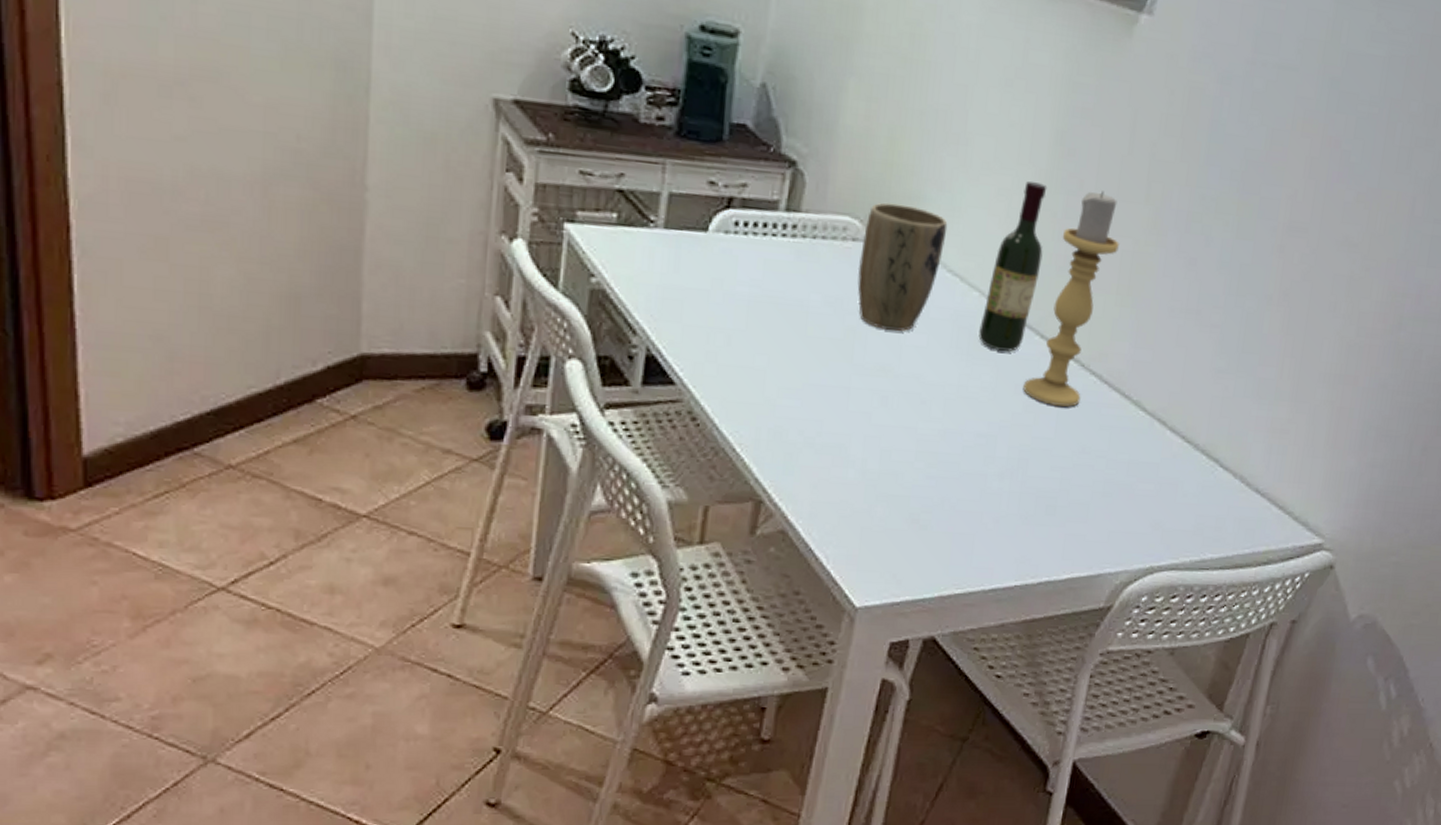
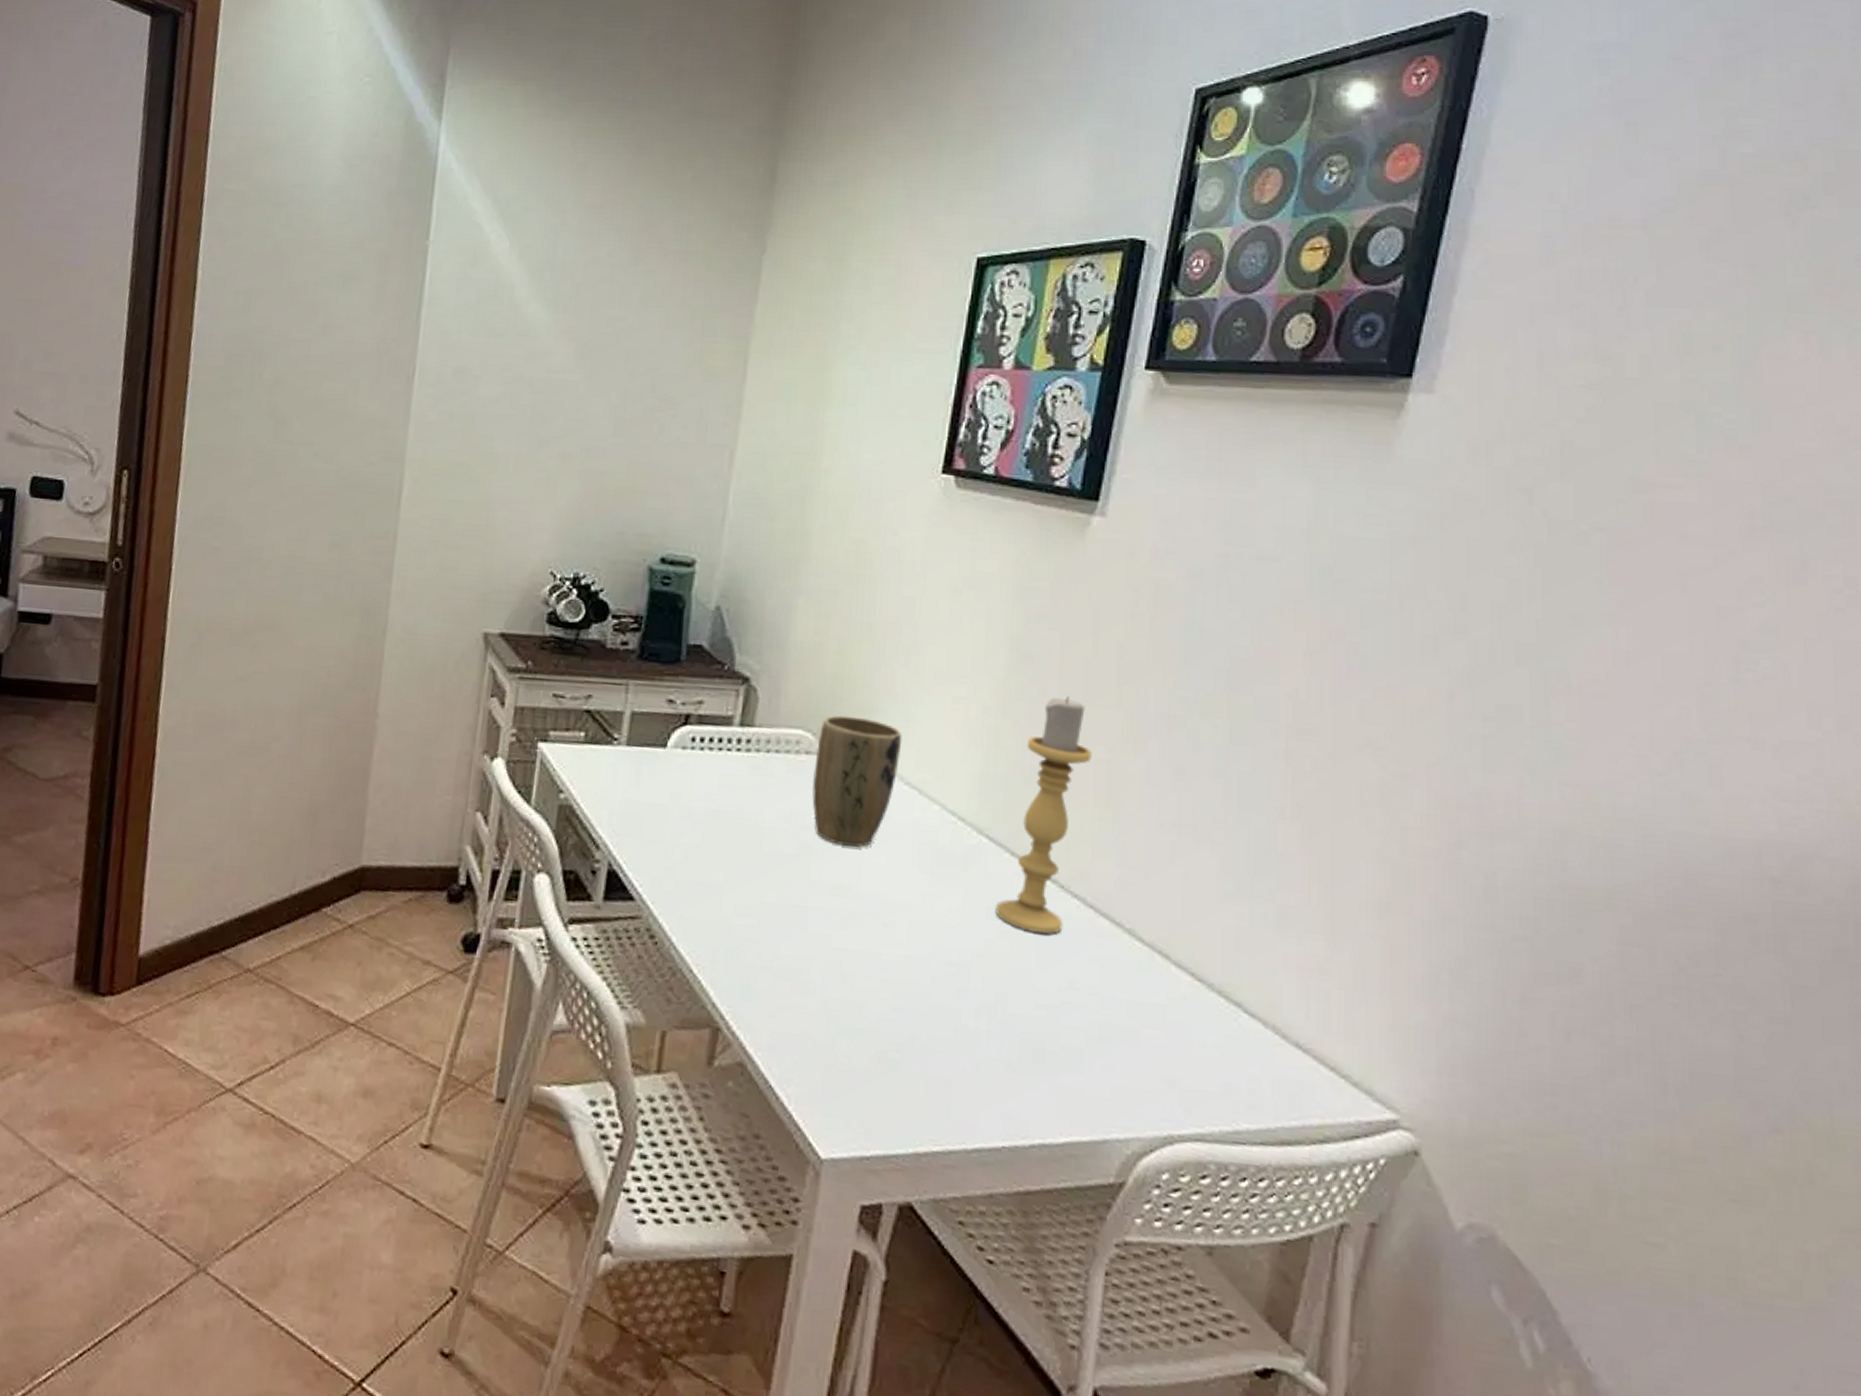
wine bottle: present [978,180,1047,352] -> none [942,688,1007,870]

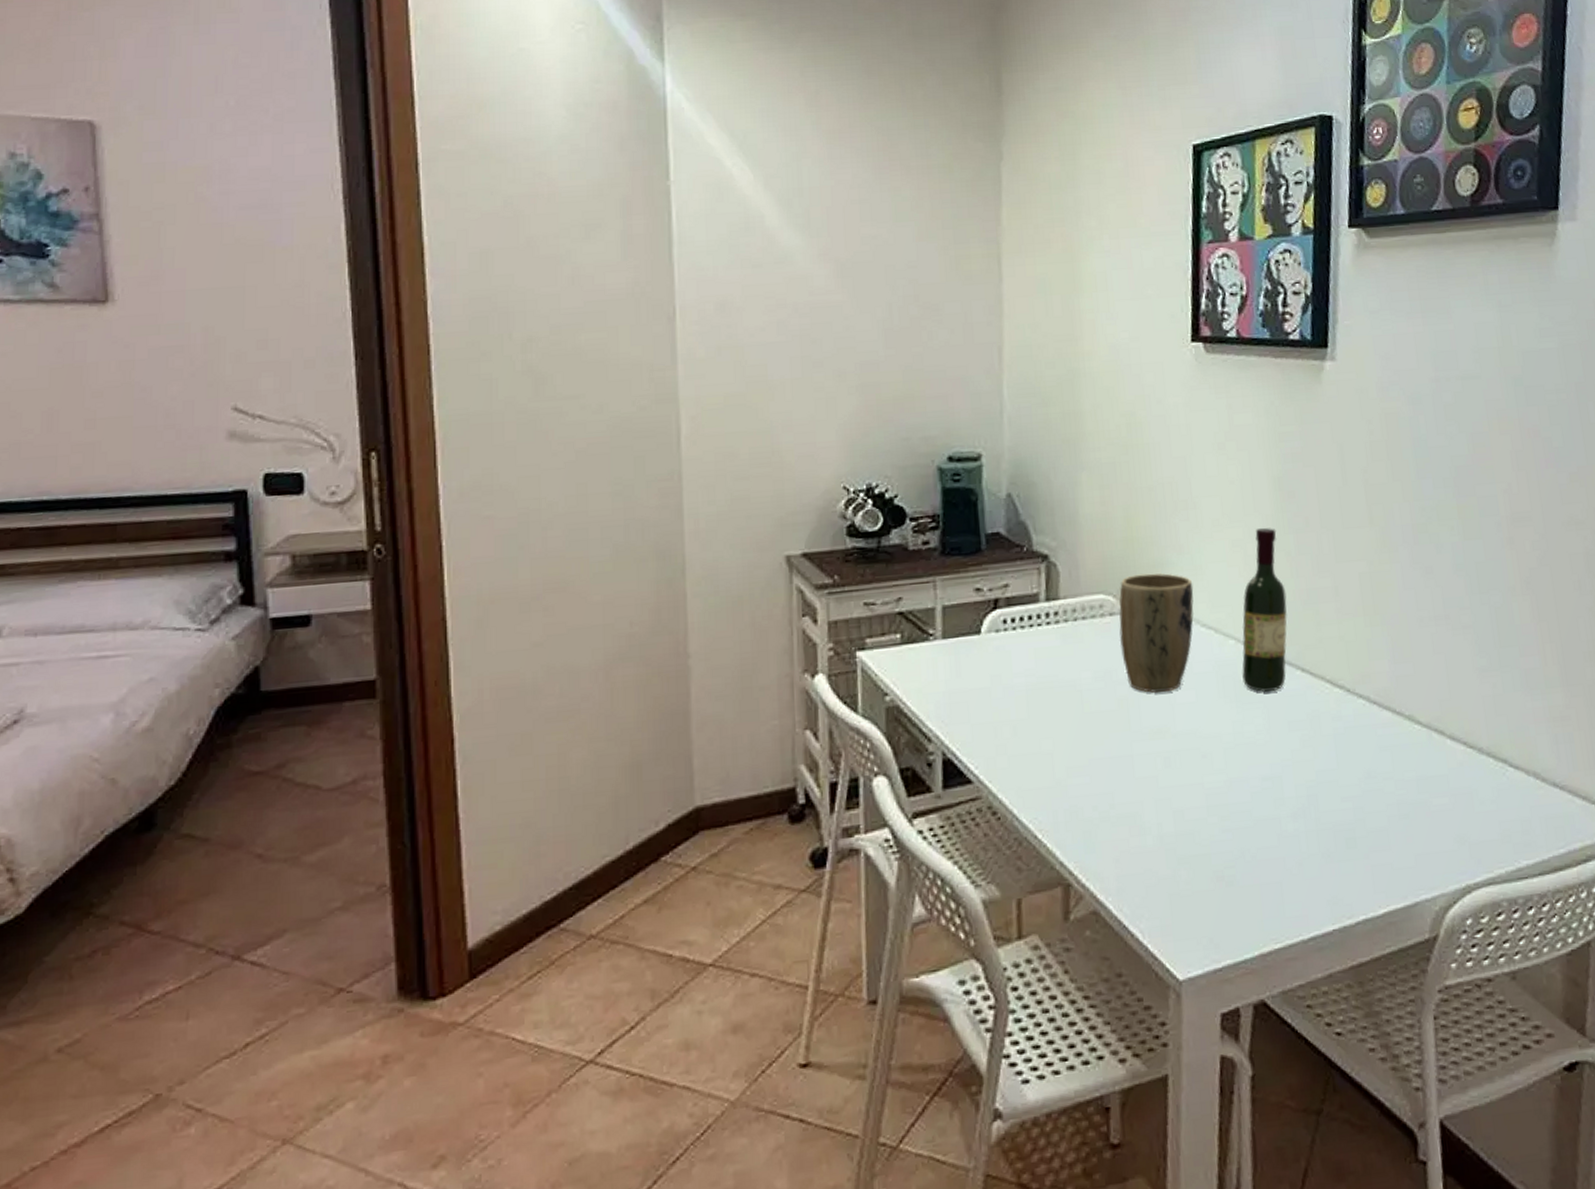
wine bottle: none [942,688,1007,870] -> present [1242,527,1287,693]
candle holder: present [995,696,1092,934] -> none [1296,523,1356,736]

